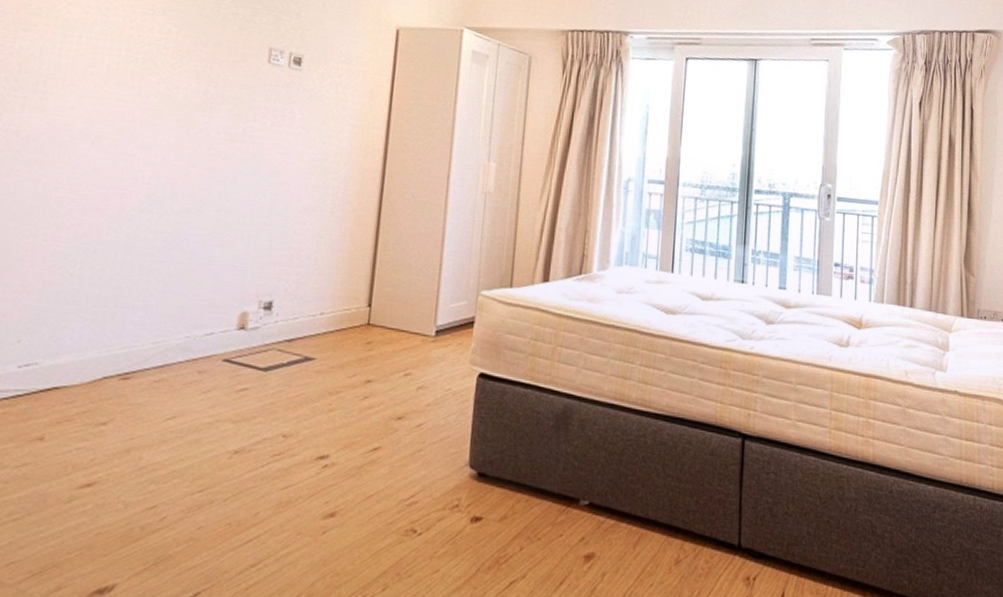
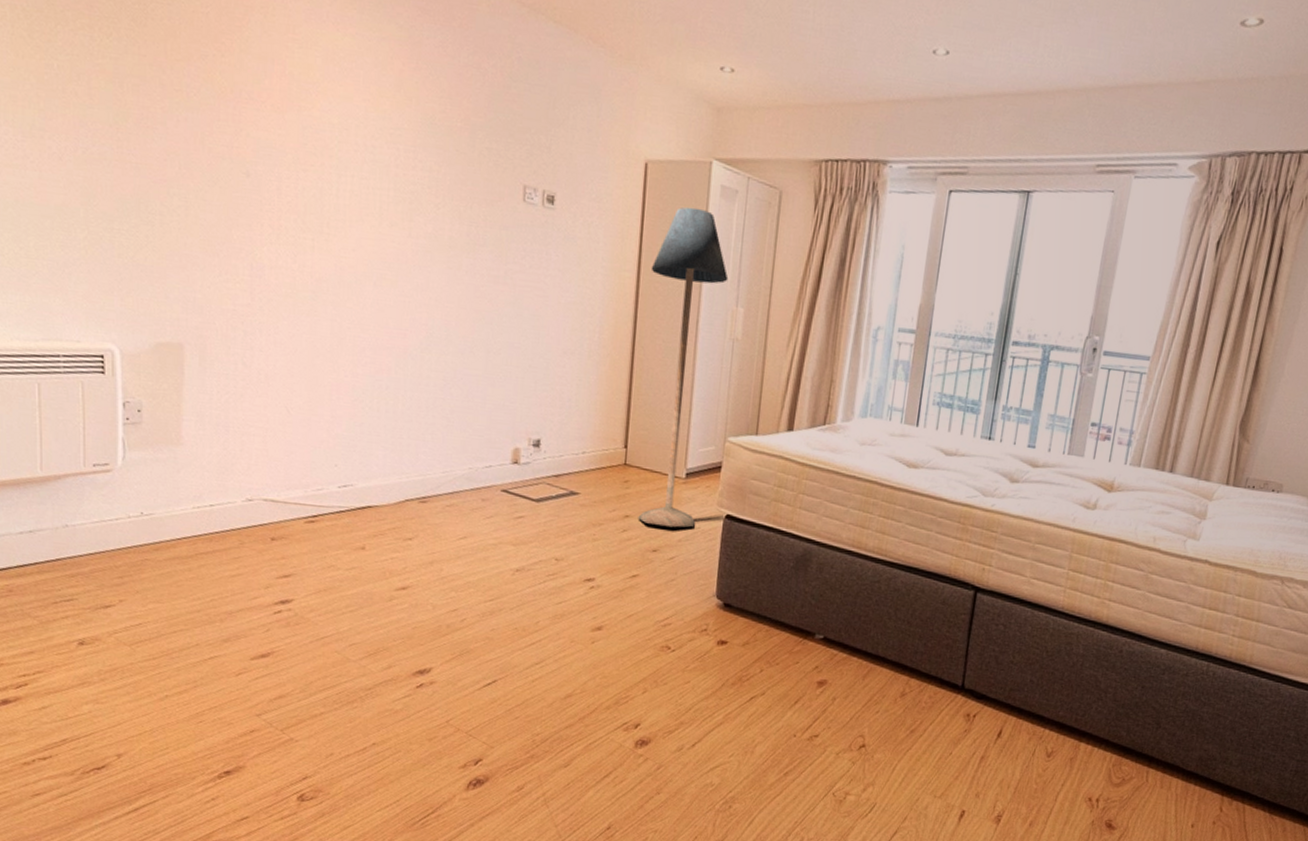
floor lamp: none [381,69,480,391] -> present [638,207,729,528]

